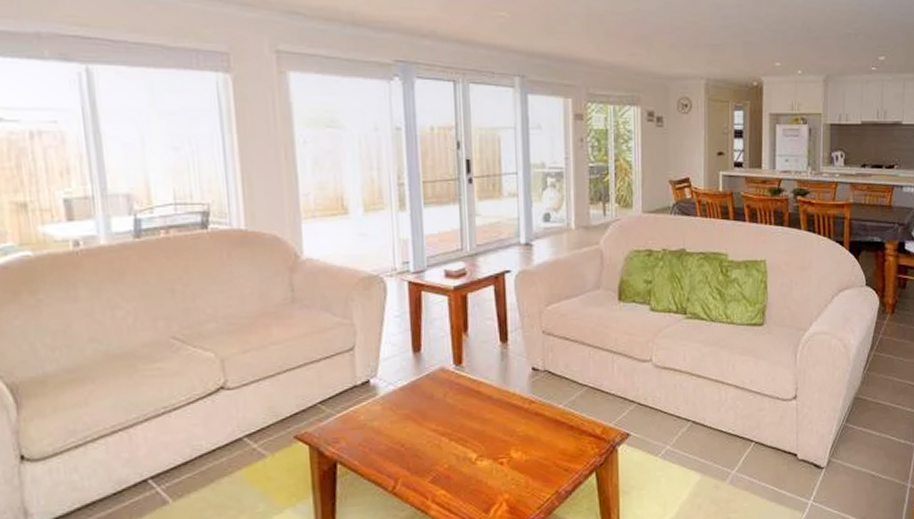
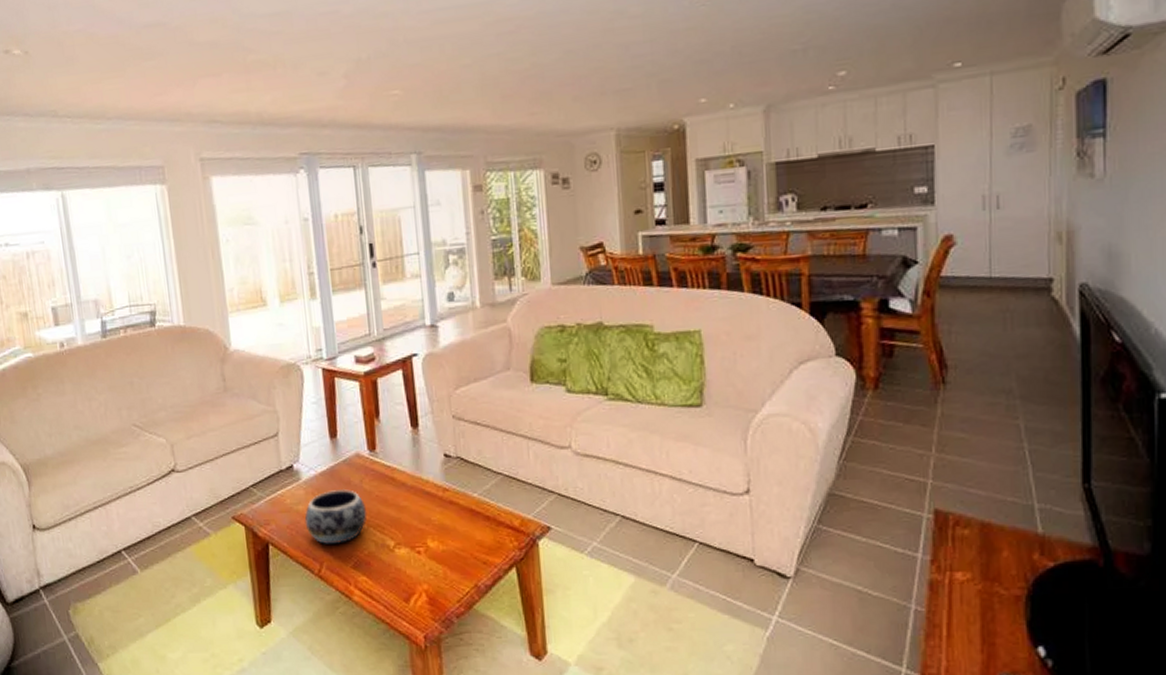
decorative bowl: none [379,404,450,460] -> present [304,489,367,544]

